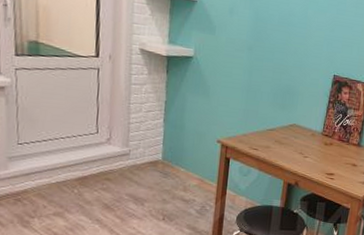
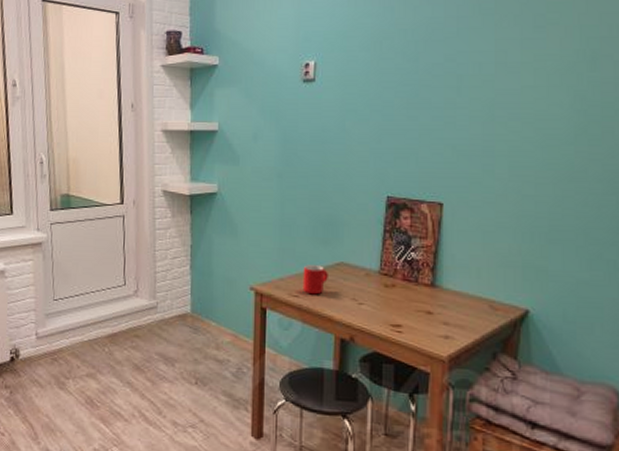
mug: none [261,124,283,149] -> present [302,265,328,295]

